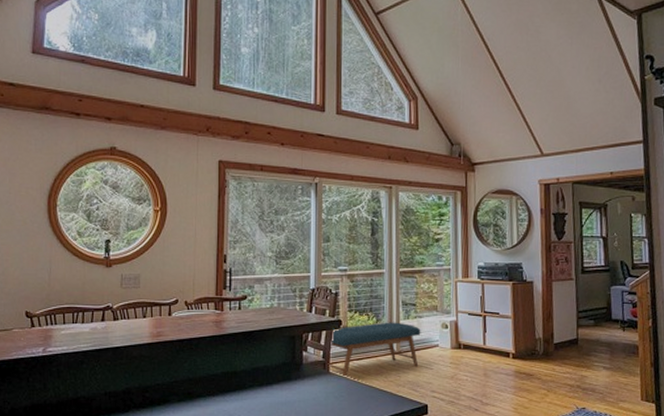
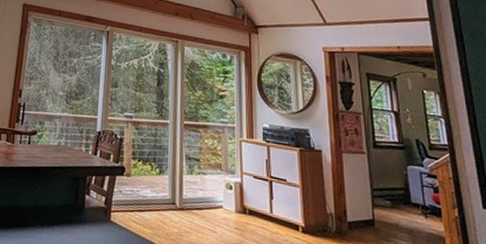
bench: present [328,322,421,378] -> none [109,174,205,230]

